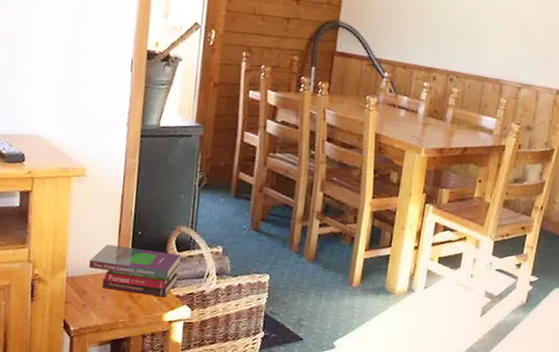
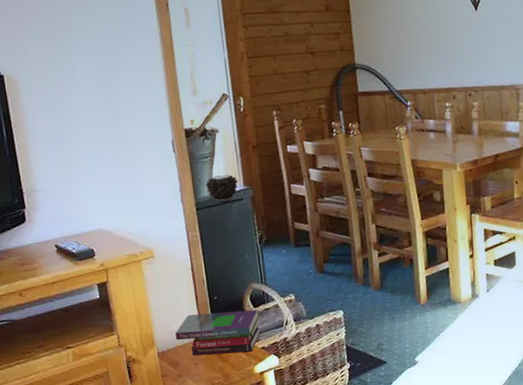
candle: none [156,103,191,135] -> present [206,172,238,202]

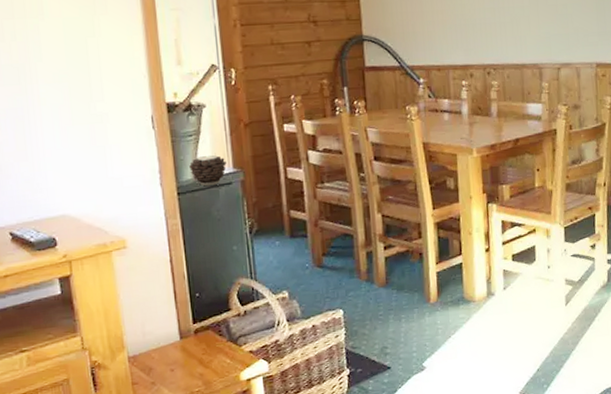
books: present [174,310,260,356] -> none [148,308,248,361]

